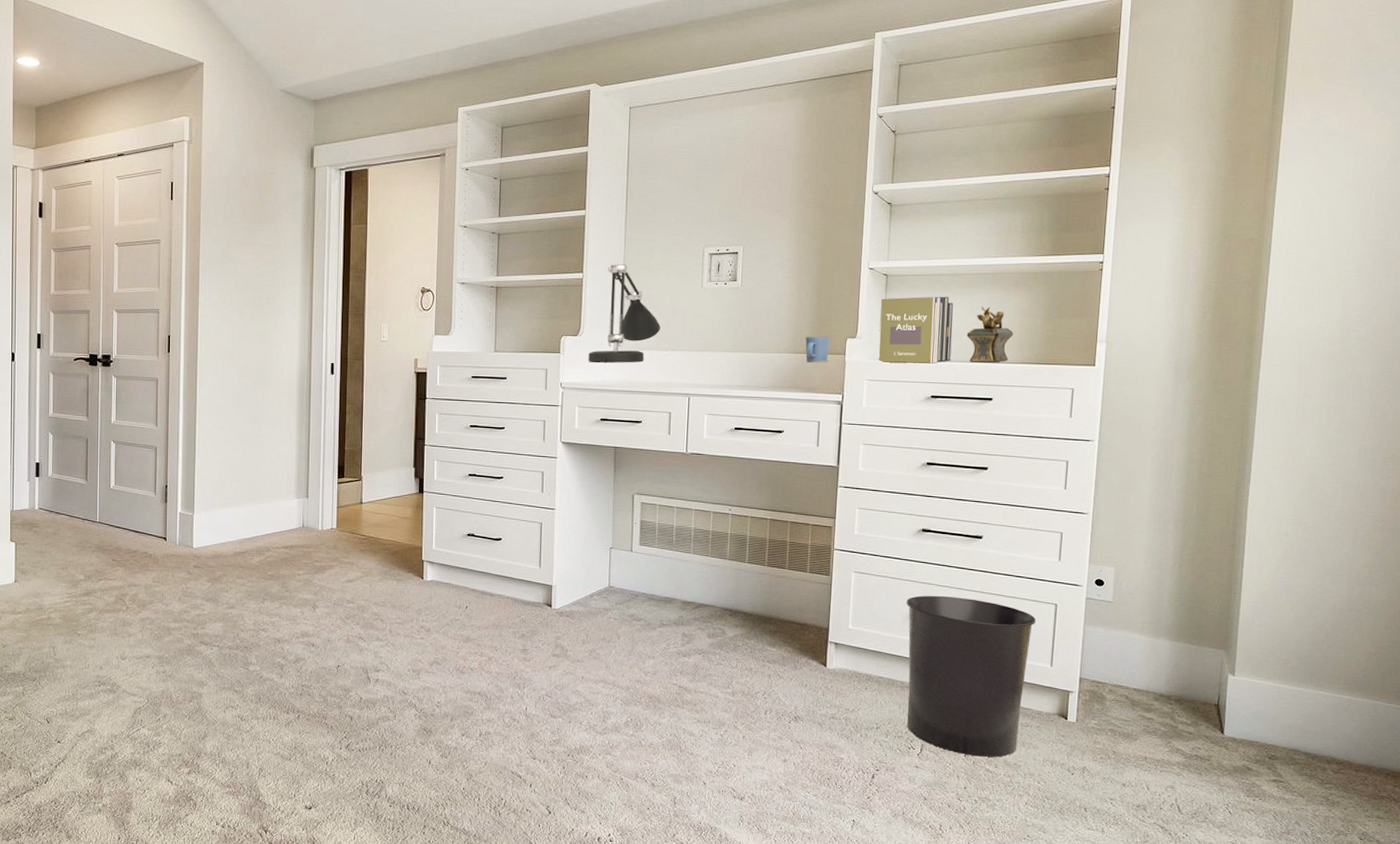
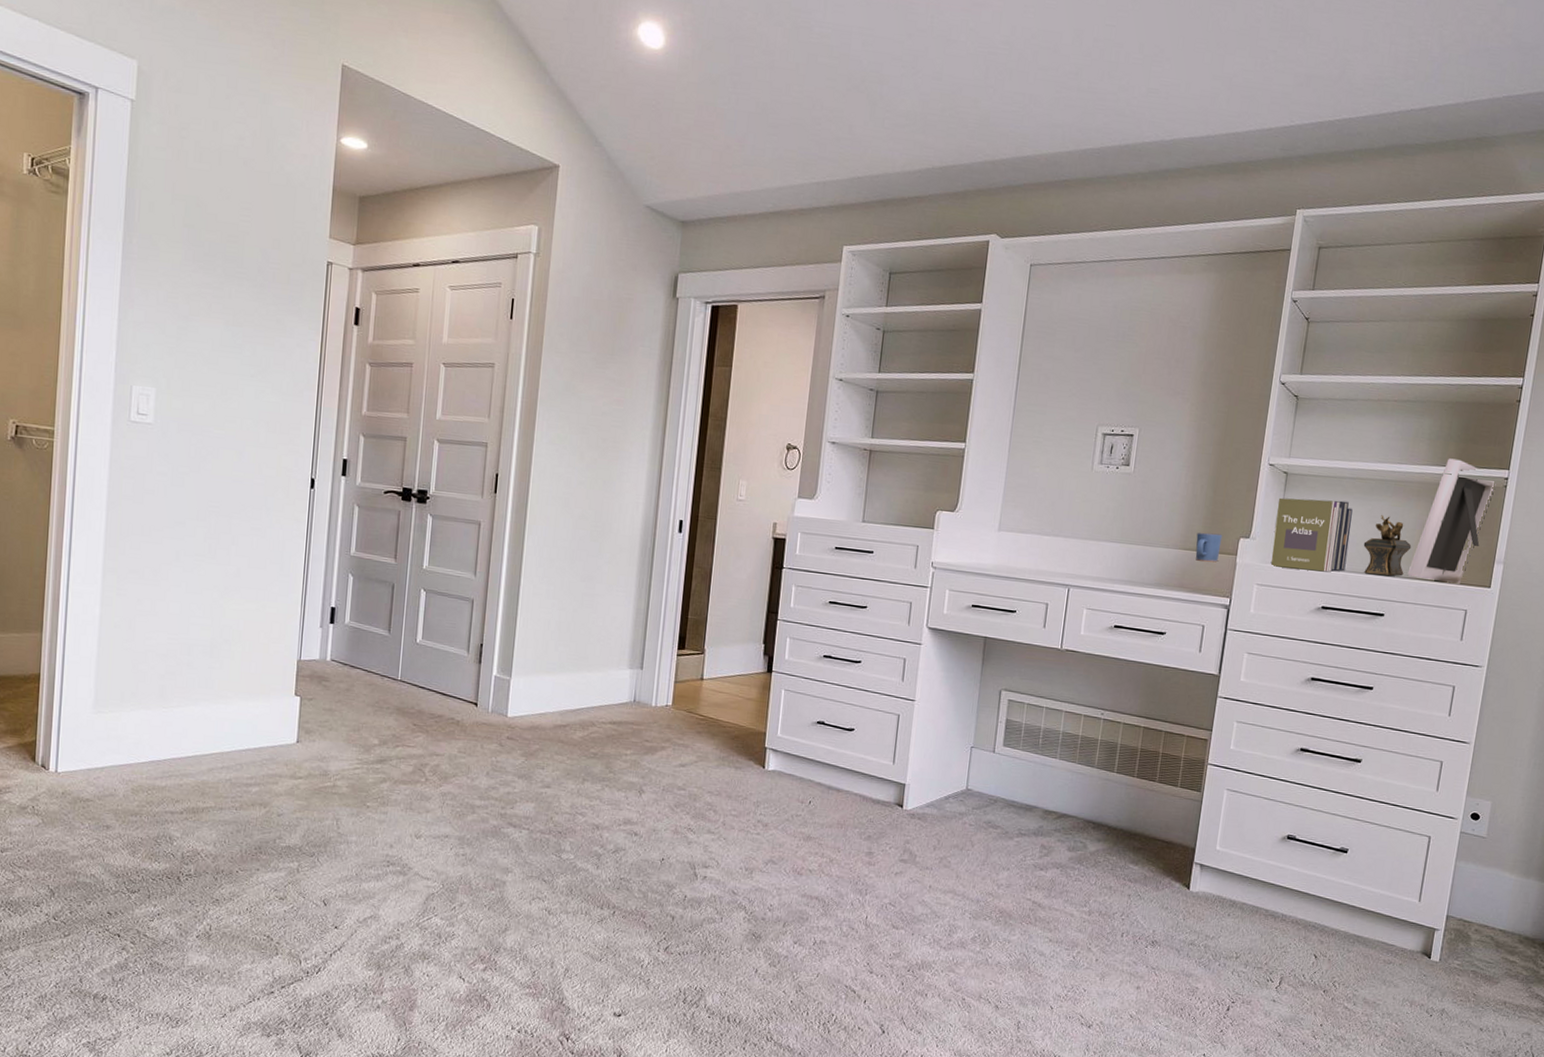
desk lamp: present [588,263,660,364] -> none [963,436,1045,547]
waste bin: present [906,595,1037,757] -> none [1267,819,1409,995]
picture frame: none [1012,248,1092,365] -> present [1407,458,1496,584]

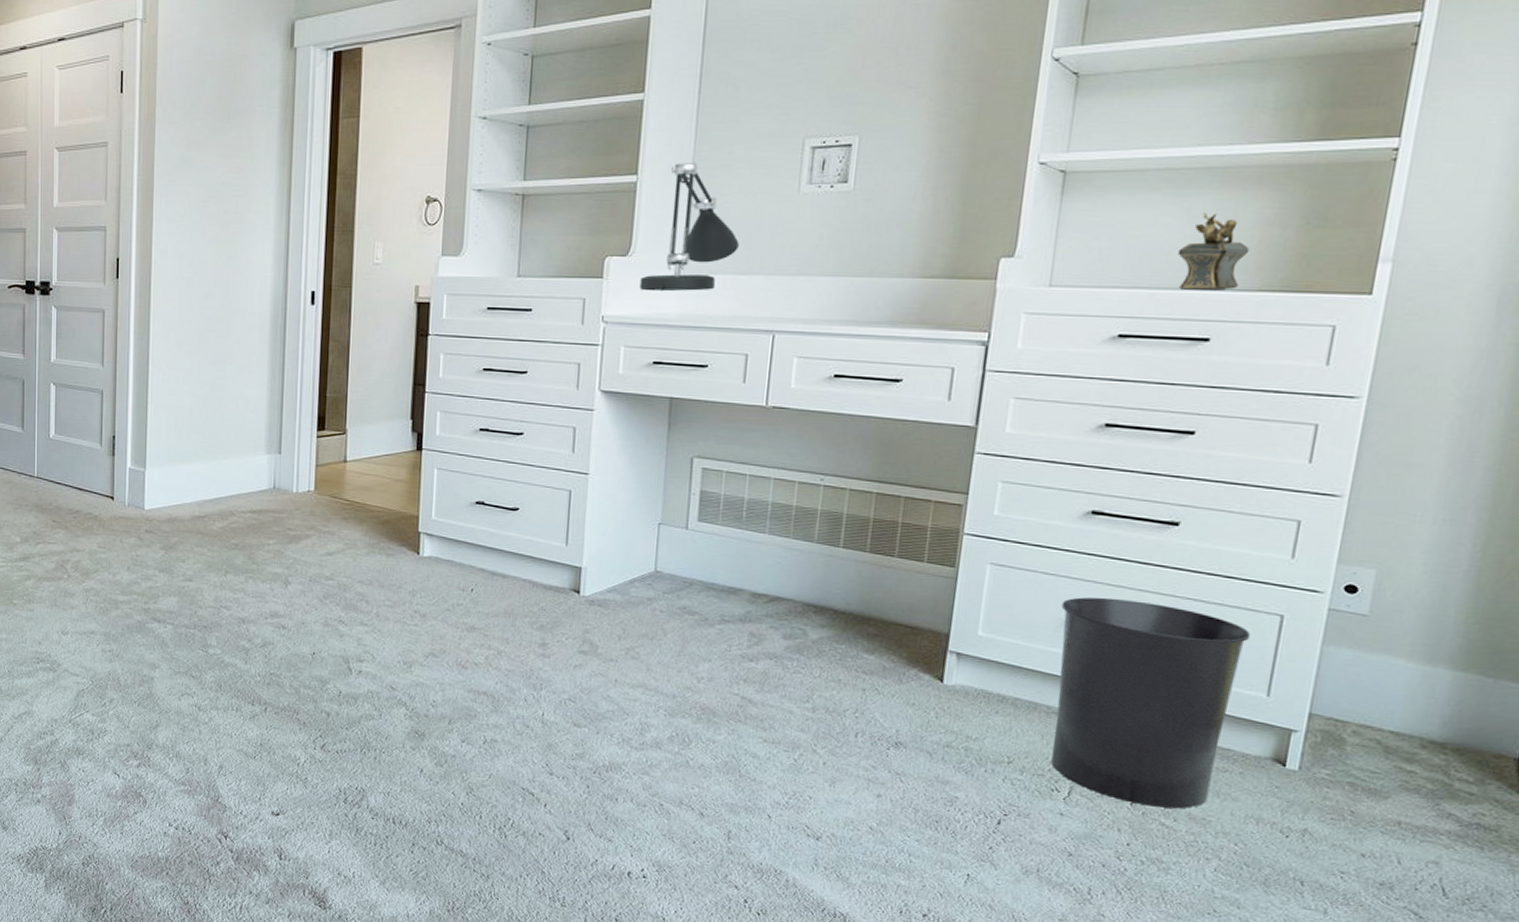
desk lamp: none [963,436,1045,547] -> present [639,161,739,292]
mug: present [1195,532,1223,563] -> none [939,255,976,292]
waste bin: none [1267,819,1409,995] -> present [1051,597,1251,809]
books: present [1271,497,1353,572] -> none [1045,199,1161,291]
picture frame: present [1407,458,1496,584] -> none [1244,130,1380,293]

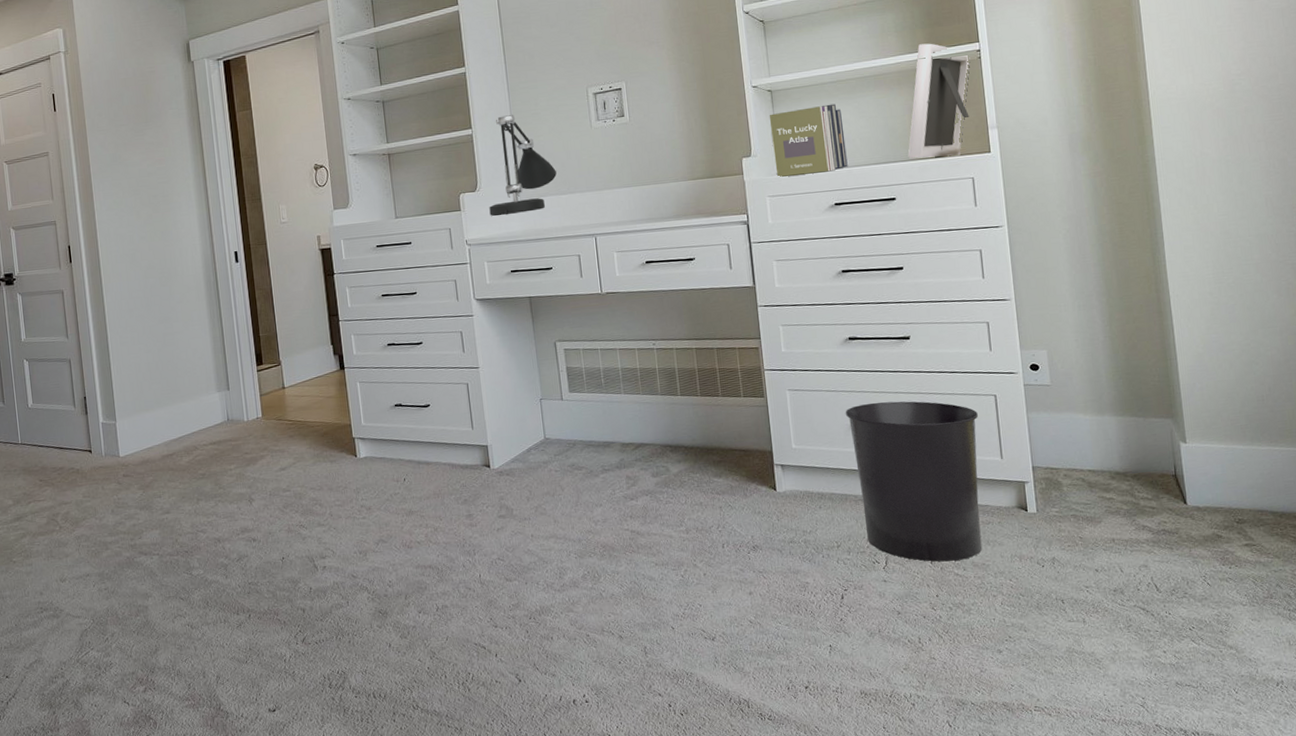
books: none [1045,199,1161,291] -> present [769,103,848,177]
decorative box: present [1177,213,1250,290] -> none [859,108,905,165]
picture frame: none [1244,130,1380,293] -> present [908,43,970,158]

